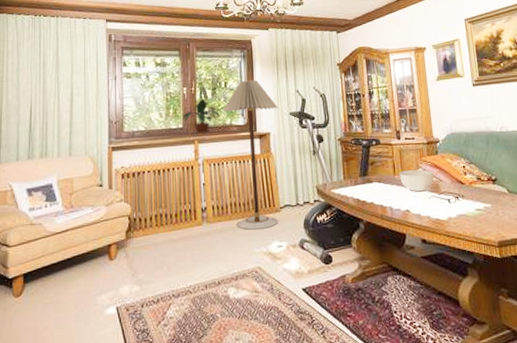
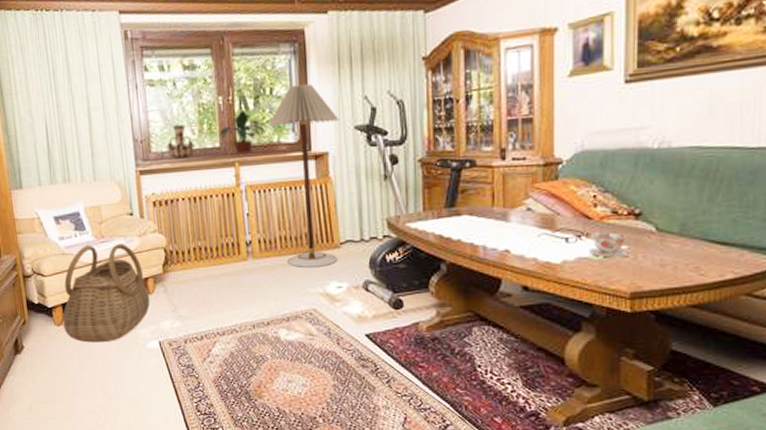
basket: none [22,212,111,313] -> present [62,243,150,343]
decorative vase: none [137,109,161,137] -> present [166,125,195,159]
bowl: present [399,169,434,192] -> none [500,199,549,228]
teacup: none [465,193,493,214] -> present [588,231,629,258]

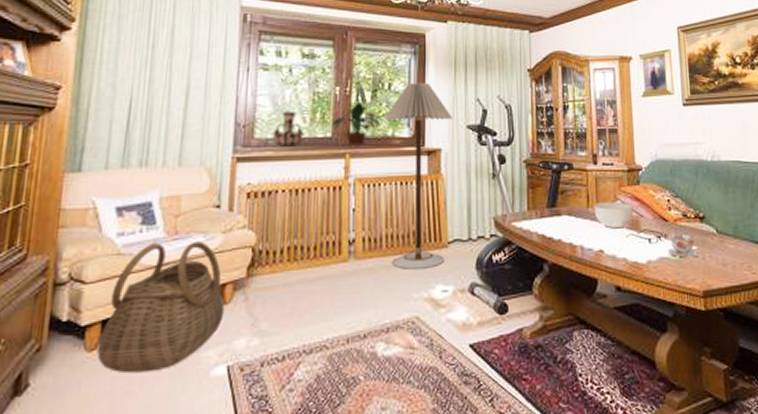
bowl: none [500,199,549,228] -> present [593,202,634,229]

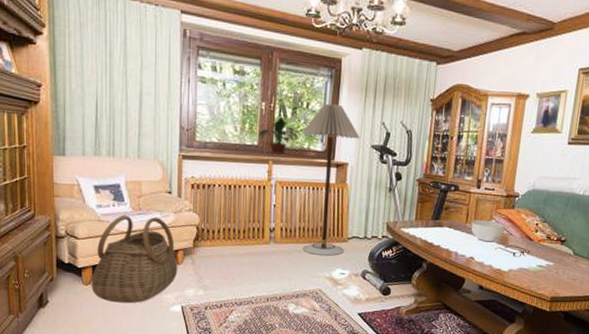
decorative vase: present [272,112,304,147] -> none [210,120,235,151]
teacup: present [667,233,699,258] -> none [527,250,554,271]

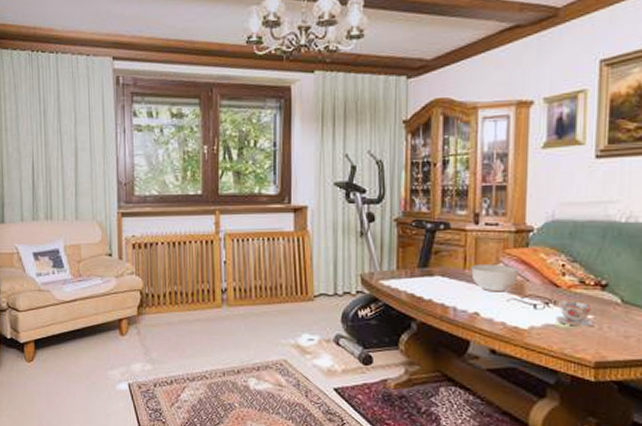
basket: present [91,215,178,304] -> none [34,282,123,382]
potted plant: present [258,116,299,155] -> none [202,159,247,203]
floor lamp: present [301,103,360,256] -> none [250,138,320,318]
teacup: none [527,250,554,271] -> present [555,300,595,327]

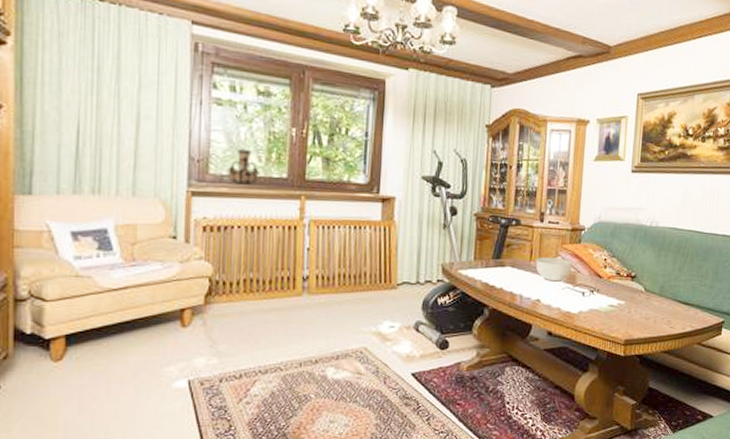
decorative vase: none [150,170,177,203] -> present [227,149,259,185]
teacup: present [555,300,595,327] -> none [597,288,625,311]

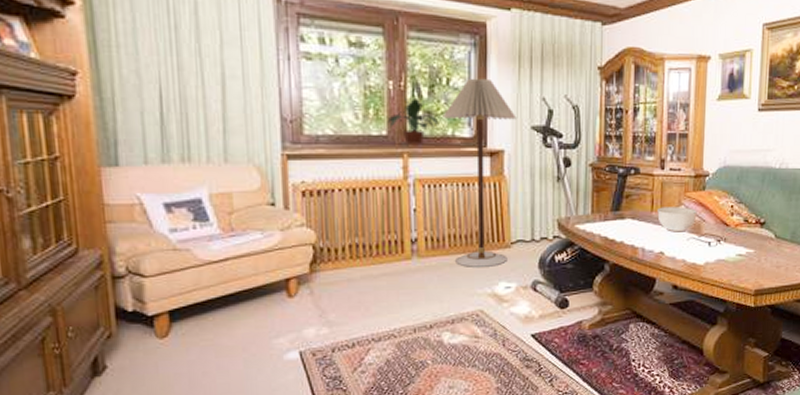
decorative vase: present [227,149,259,185] -> none [323,107,357,145]
potted plant: none [288,144,337,189] -> present [387,97,439,145]
floor lamp: none [340,129,409,306] -> present [442,78,517,267]

